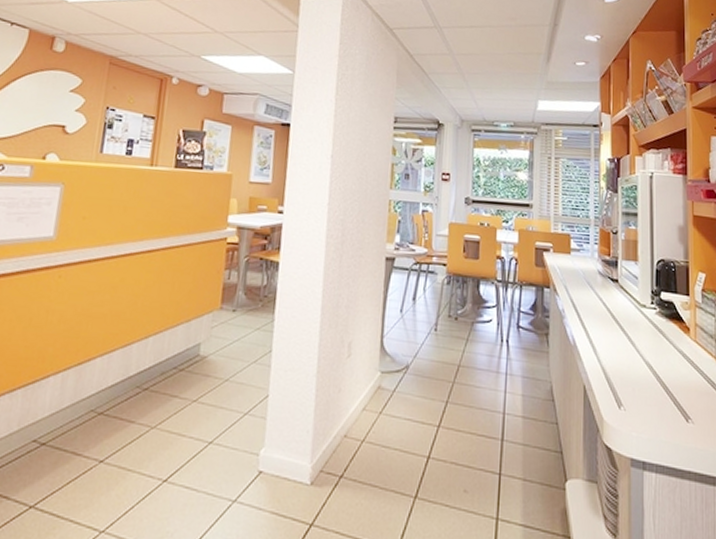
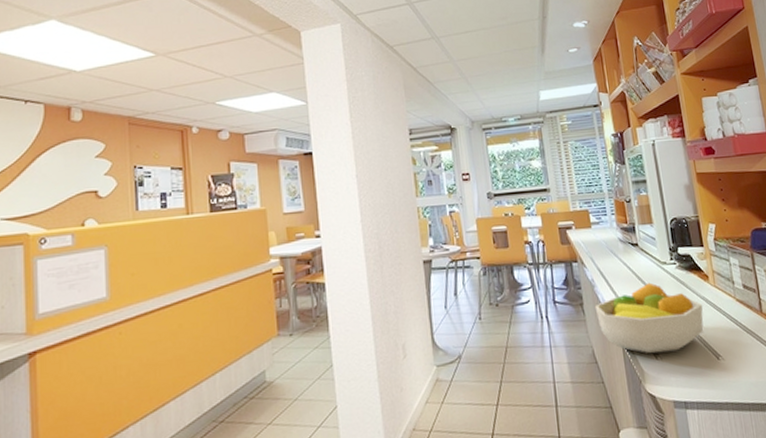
fruit bowl: none [560,324,679,404] -> present [594,282,704,354]

